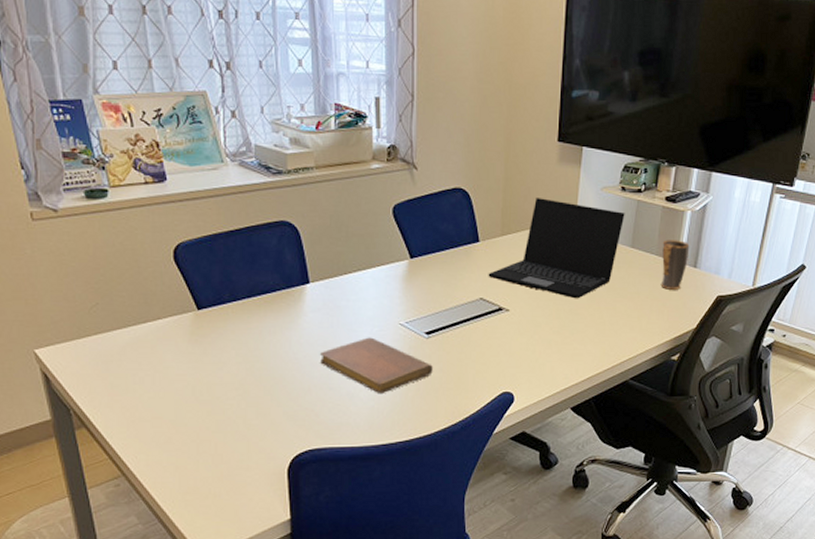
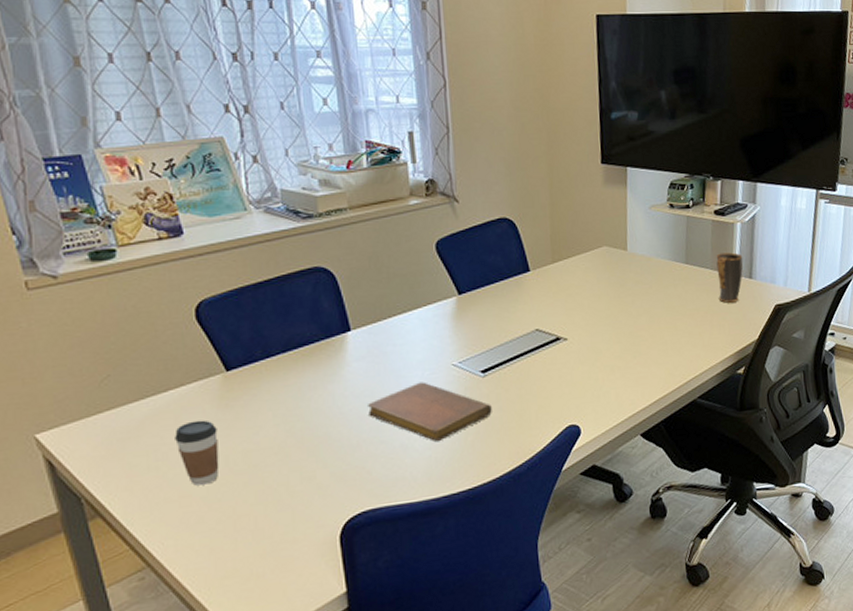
coffee cup: none [151,352,187,410] -> present [175,420,220,486]
laptop: present [488,198,625,299] -> none [542,221,676,321]

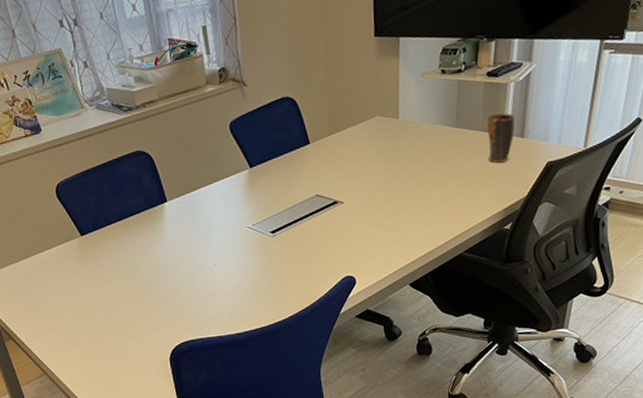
coffee cup: present [175,420,220,486] -> none [52,272,84,320]
notebook: present [366,382,492,443] -> none [183,241,281,290]

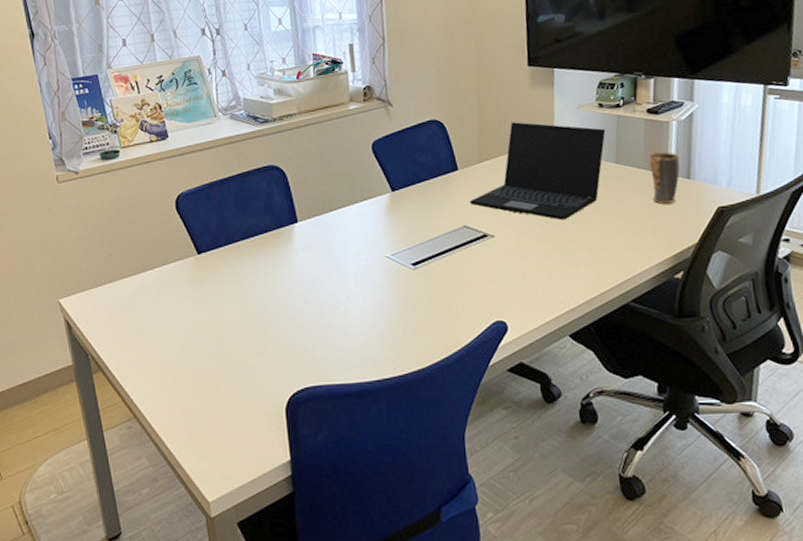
laptop: none [321,93,447,184] -> present [469,122,606,221]

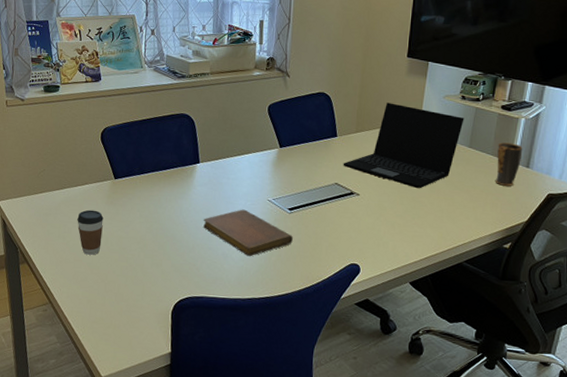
coffee cup: none [157,295,190,352] -> present [77,209,104,255]
notebook: none [310,271,422,329] -> present [203,209,293,257]

